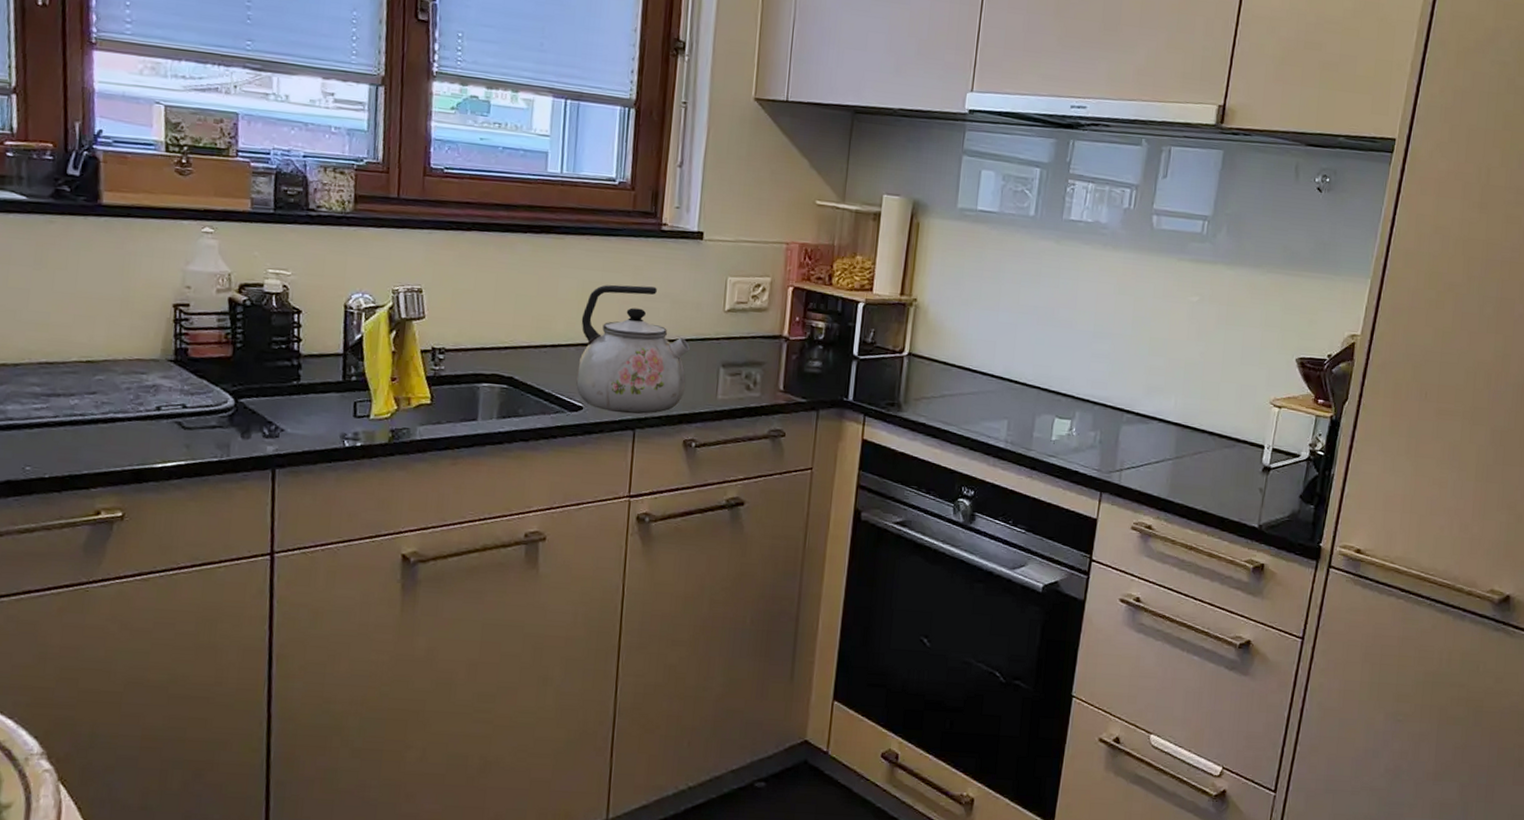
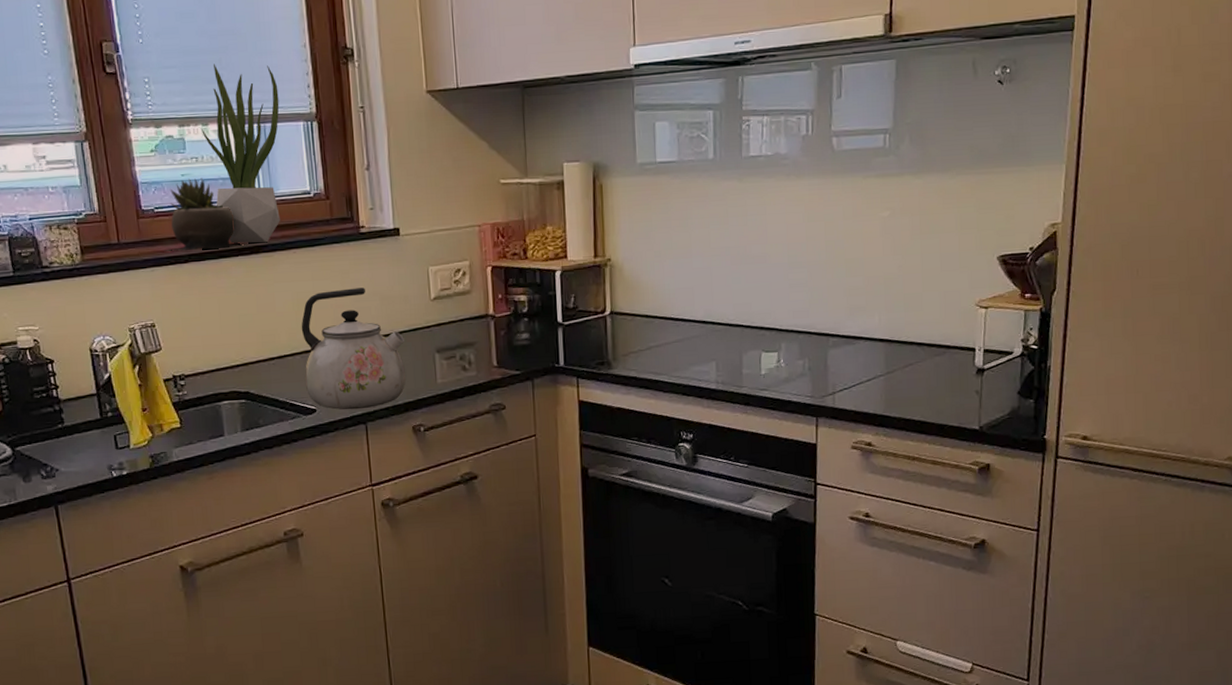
succulent plant: none [448,144,535,224] -> present [165,178,244,251]
potted plant: none [509,31,600,224] -> present [200,64,280,244]

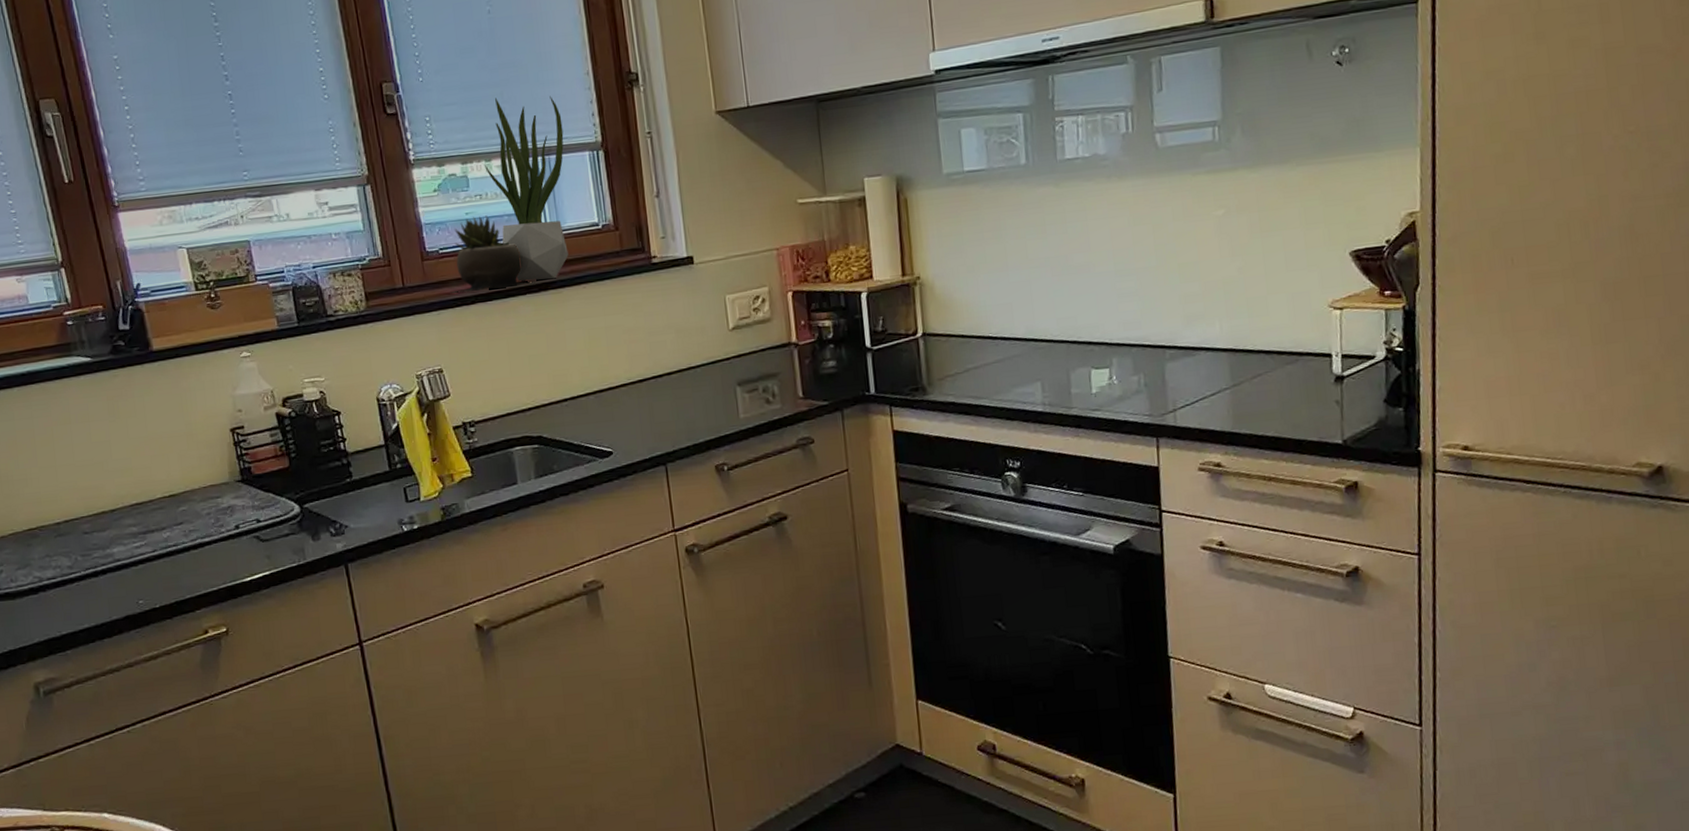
kettle: present [301,287,407,410] -> none [593,320,707,451]

